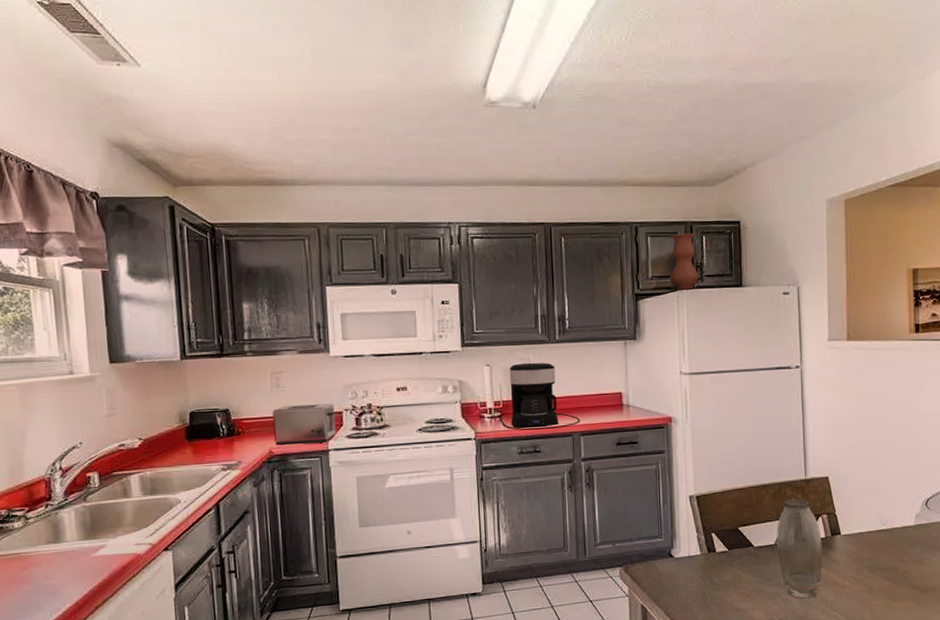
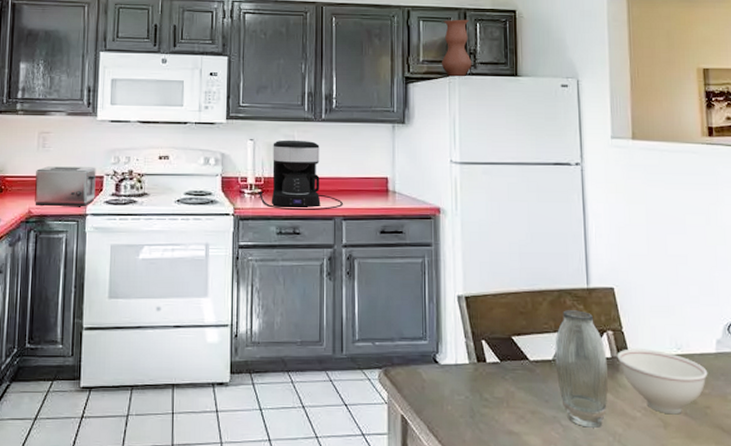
bowl: none [830,527,908,581] -> present [617,348,708,415]

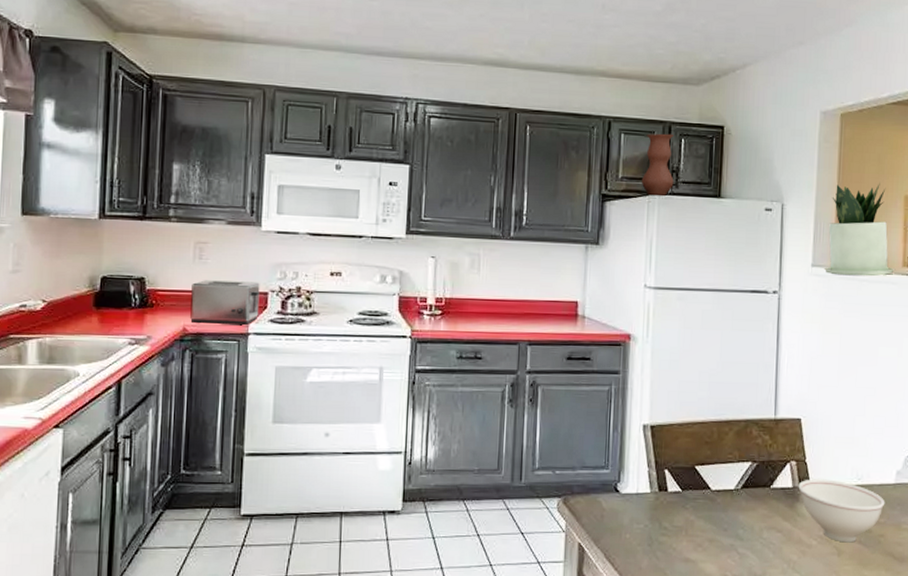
coffee maker: present [258,140,343,211] -> none [438,258,529,335]
vase: present [555,310,609,428] -> none [737,440,789,555]
planter: none [623,56,695,147] -> present [823,182,896,277]

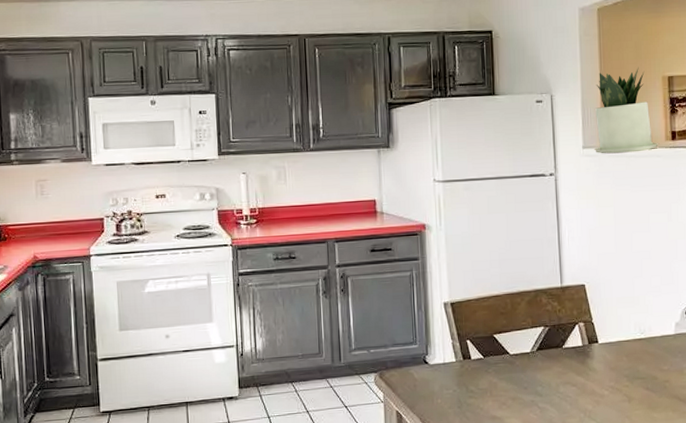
toaster: present [190,280,260,326] -> none [37,210,98,252]
vase: present [641,133,675,195] -> none [422,42,452,99]
bowl: present [798,479,885,543] -> none [587,336,668,390]

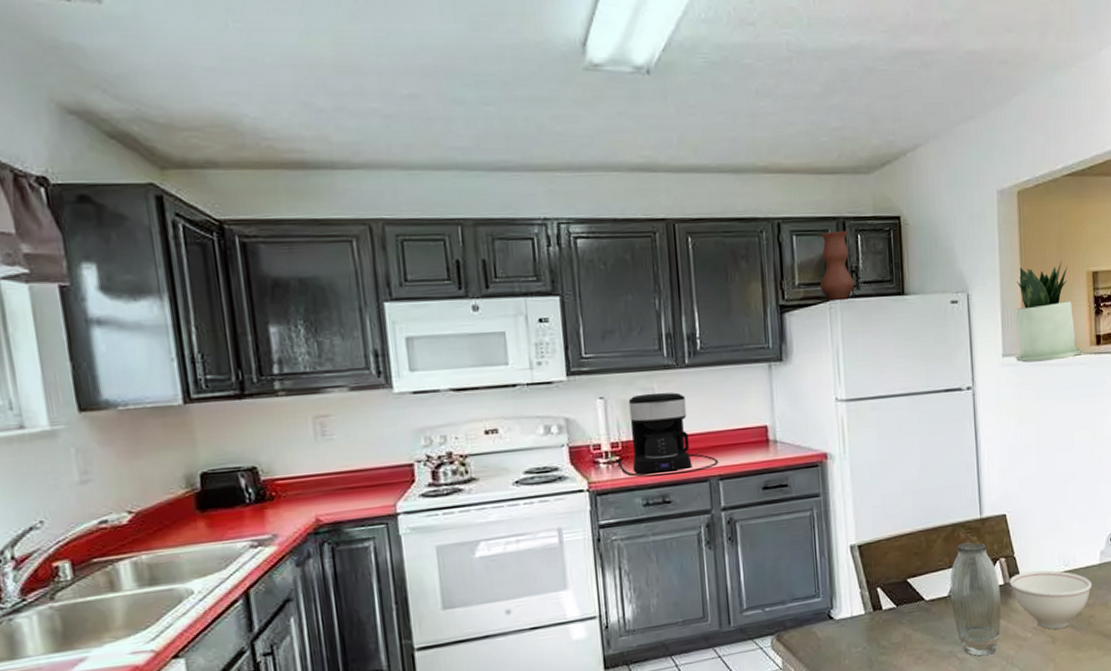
coffee maker: none [253,170,334,237] -> present [615,392,718,478]
vase: none [422,42,452,99] -> present [819,230,855,300]
vase: none [532,307,580,407] -> present [950,542,1002,656]
bowl: none [587,336,668,390] -> present [1009,570,1092,630]

